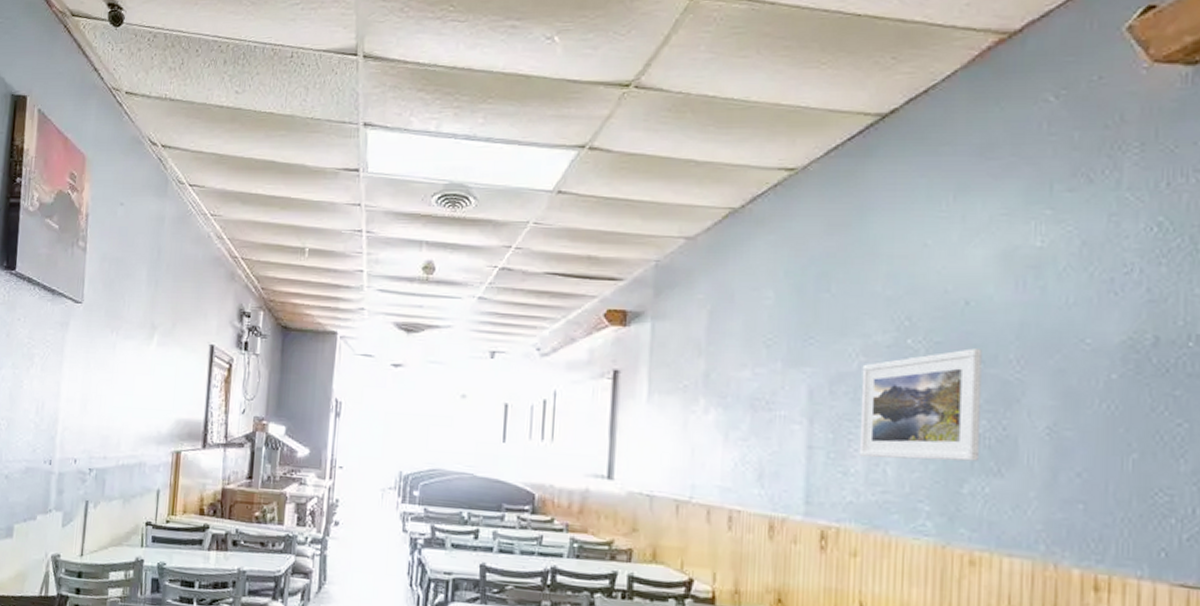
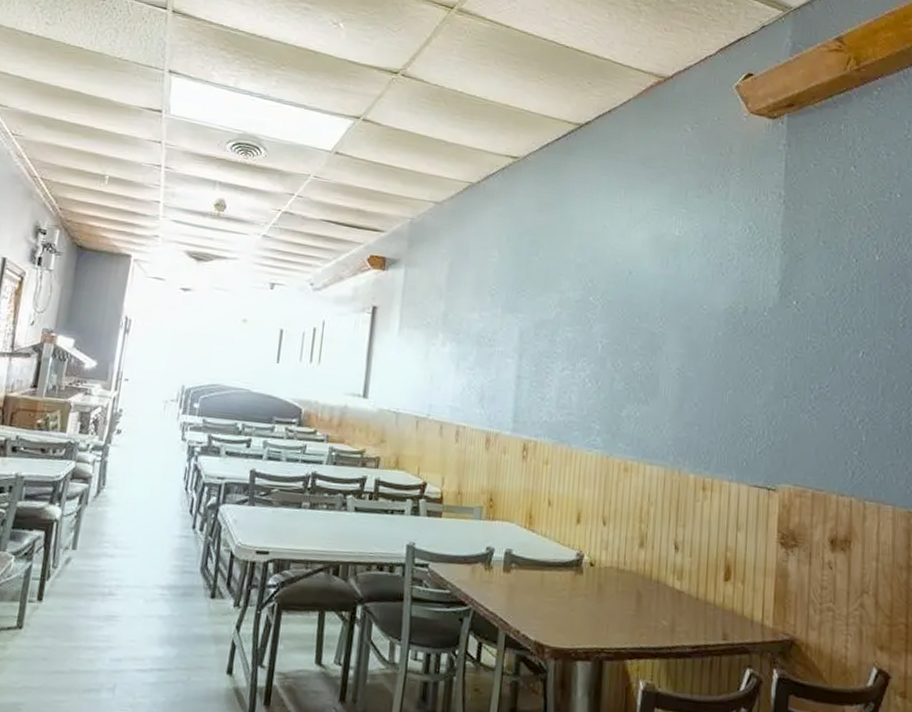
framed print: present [859,348,982,461] -> none [553,307,639,392]

